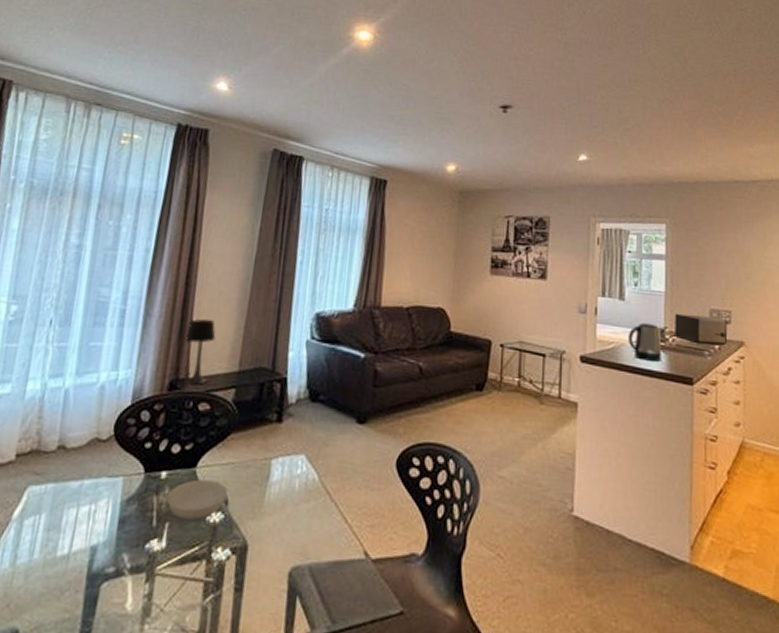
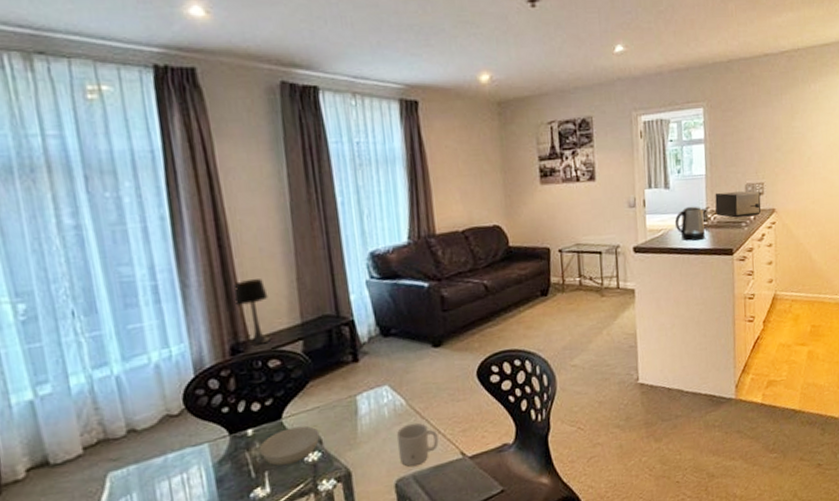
mug: none [299,503,344,555] -> present [396,422,439,467]

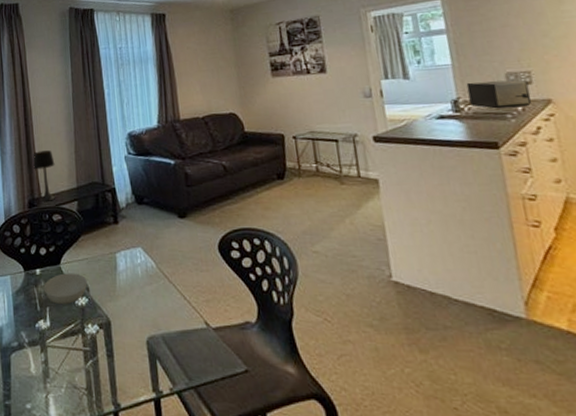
mug: present [396,422,439,467] -> none [147,285,185,326]
kettle: present [674,206,706,241] -> none [418,96,460,132]

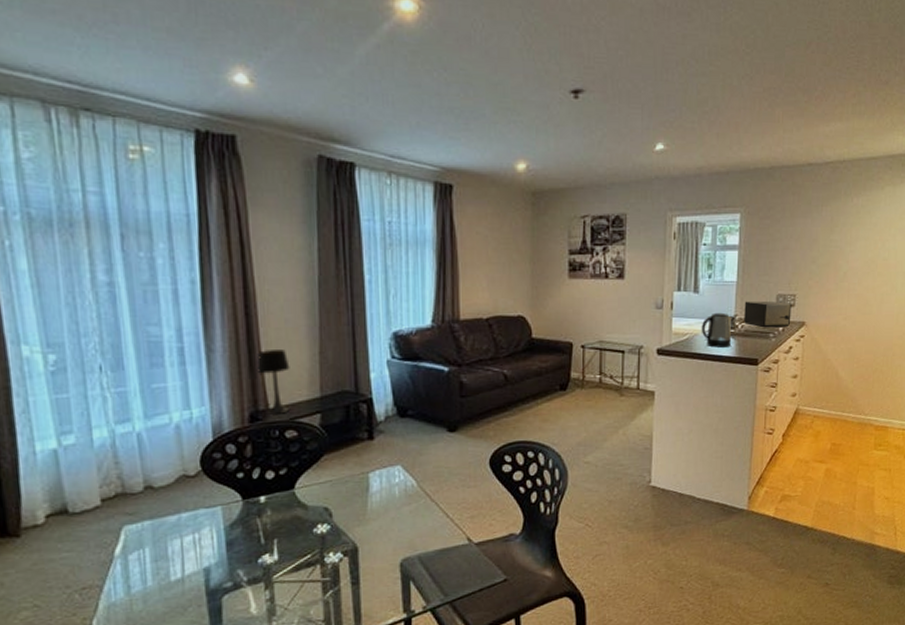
bowl: present [43,273,88,305] -> none [270,498,330,535]
kettle: none [418,96,460,132] -> present [701,312,732,347]

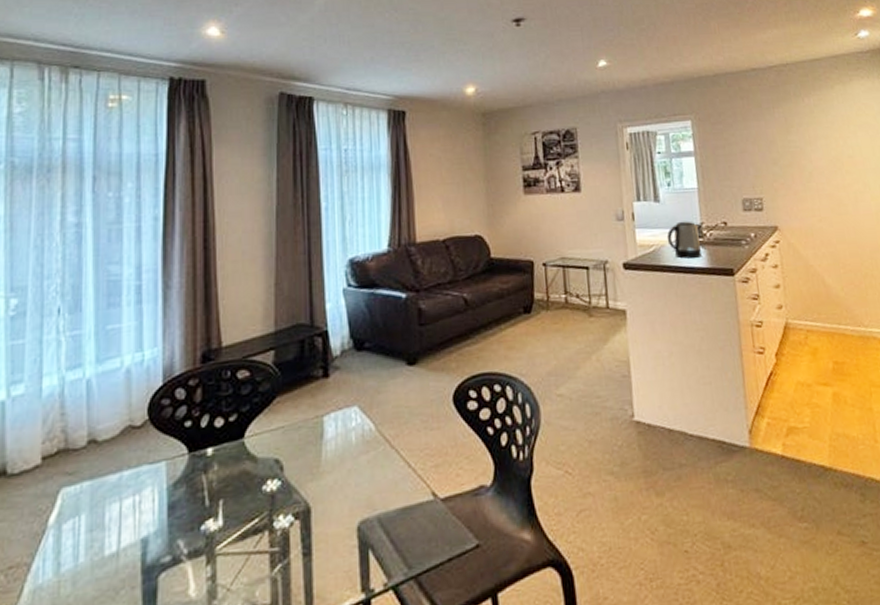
table lamp: present [258,350,290,415] -> none [213,282,245,354]
toaster: present [744,300,792,328] -> none [709,205,762,235]

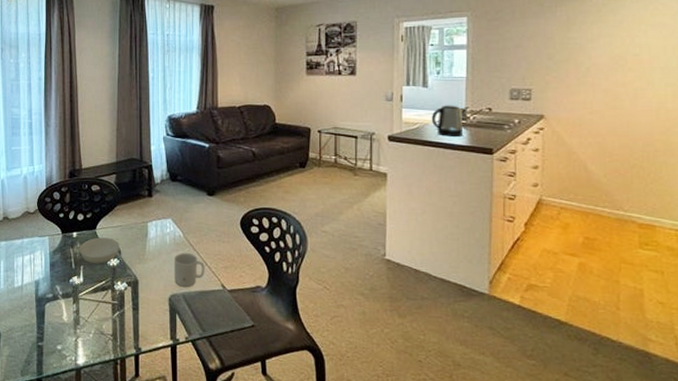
bowl: none [216,448,281,495] -> present [79,237,120,265]
mug: none [362,452,408,506] -> present [173,252,205,287]

